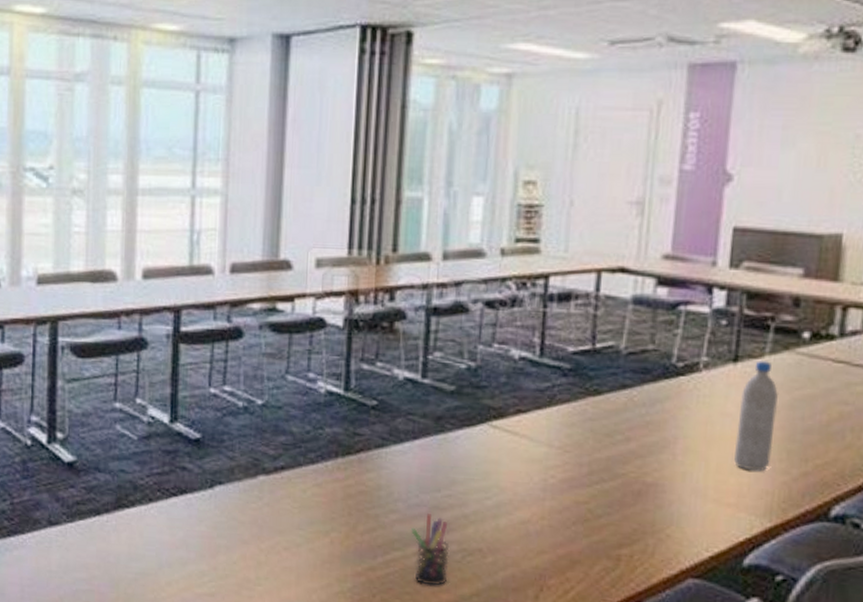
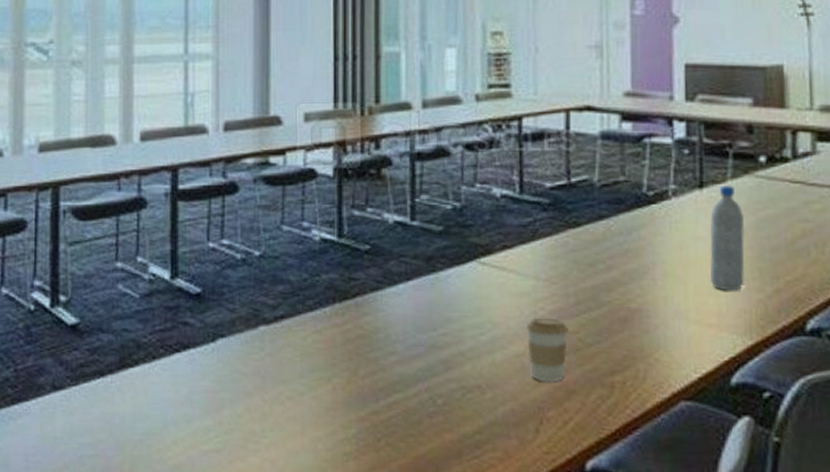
pen holder: present [411,513,450,586] -> none [411,352,450,426]
coffee cup: none [533,485,580,551] -> present [525,317,570,382]

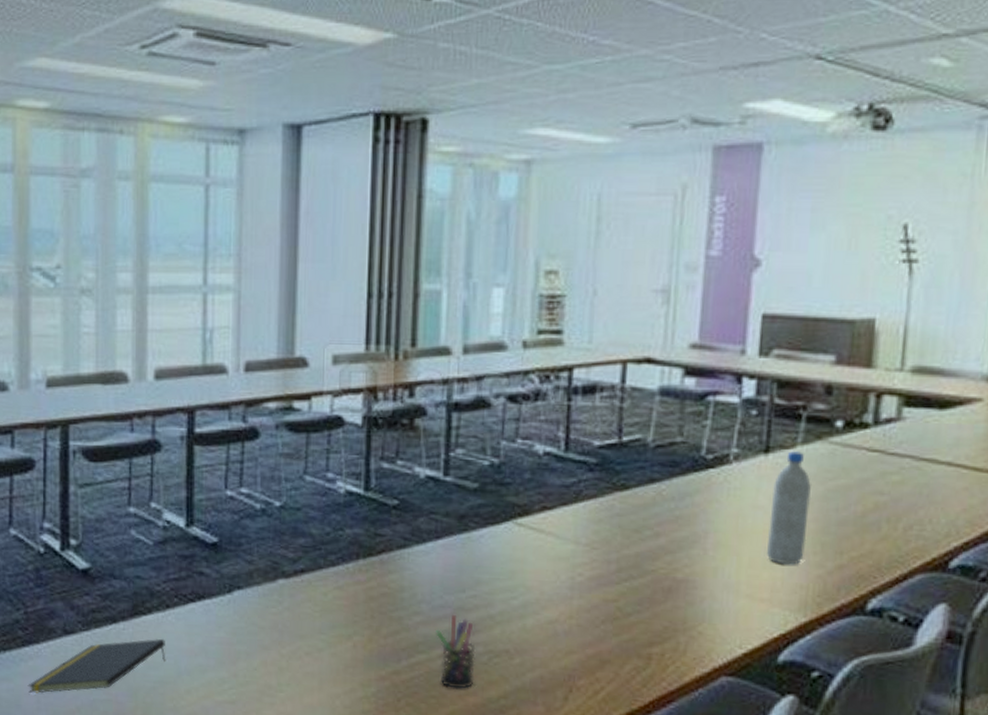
notepad: none [16,390,153,453] -> present [27,638,166,694]
pen holder: none [411,352,450,426] -> present [436,614,476,689]
coffee cup: present [525,317,570,382] -> none [561,583,609,651]

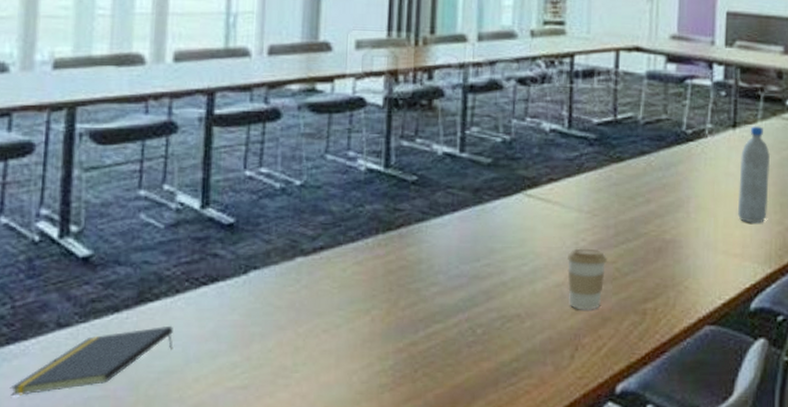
pen holder: present [436,614,476,689] -> none [452,283,490,355]
coffee cup: none [561,583,609,651] -> present [566,248,608,310]

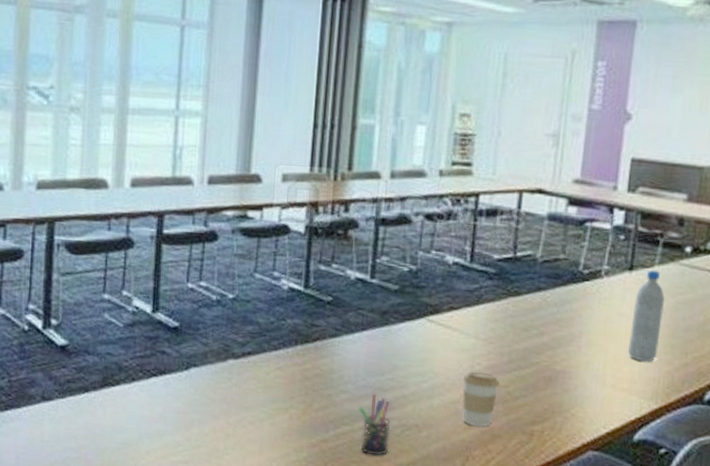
notepad: present [10,325,173,397] -> none [8,406,130,451]
pen holder: none [452,283,490,355] -> present [359,393,391,456]

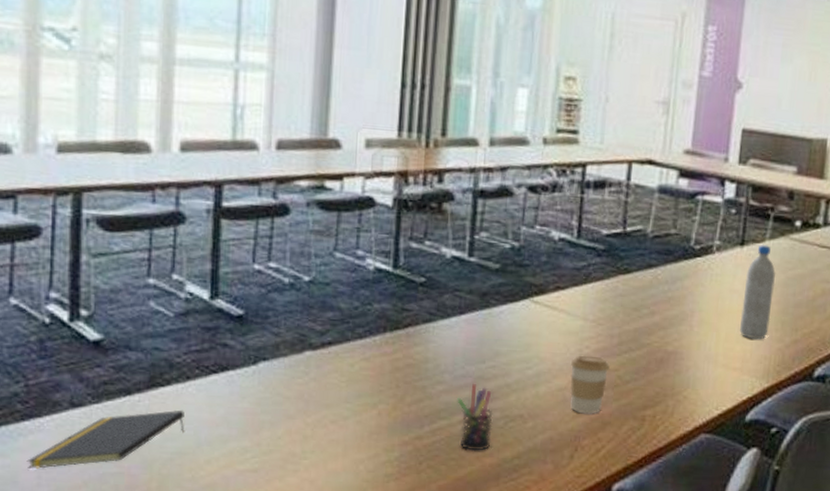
notepad: none [8,406,130,451] -> present [26,409,185,470]

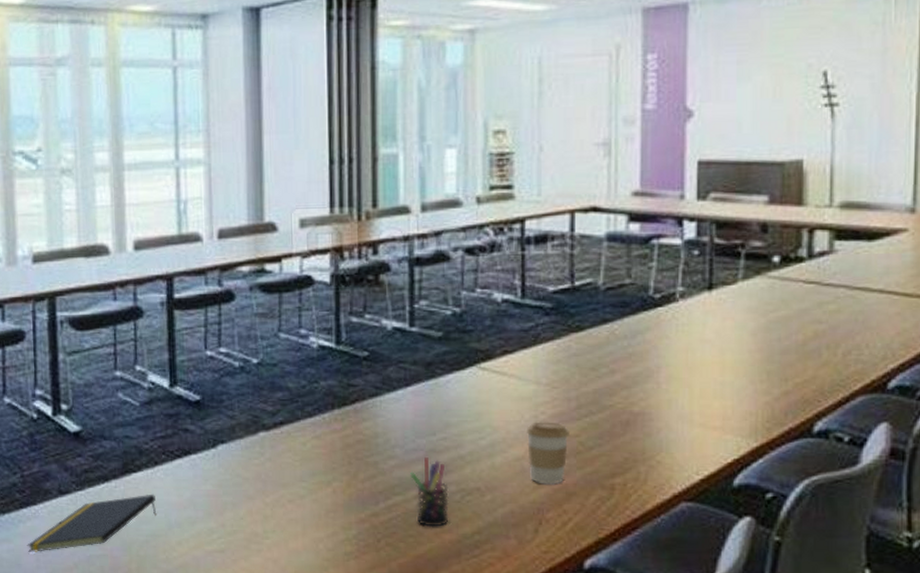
water bottle: present [740,245,776,340] -> none [715,287,755,394]

